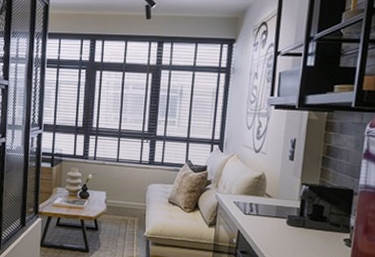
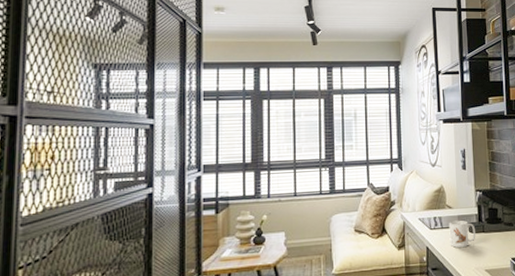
mug: none [263,209,295,238] -> present [449,220,476,248]

